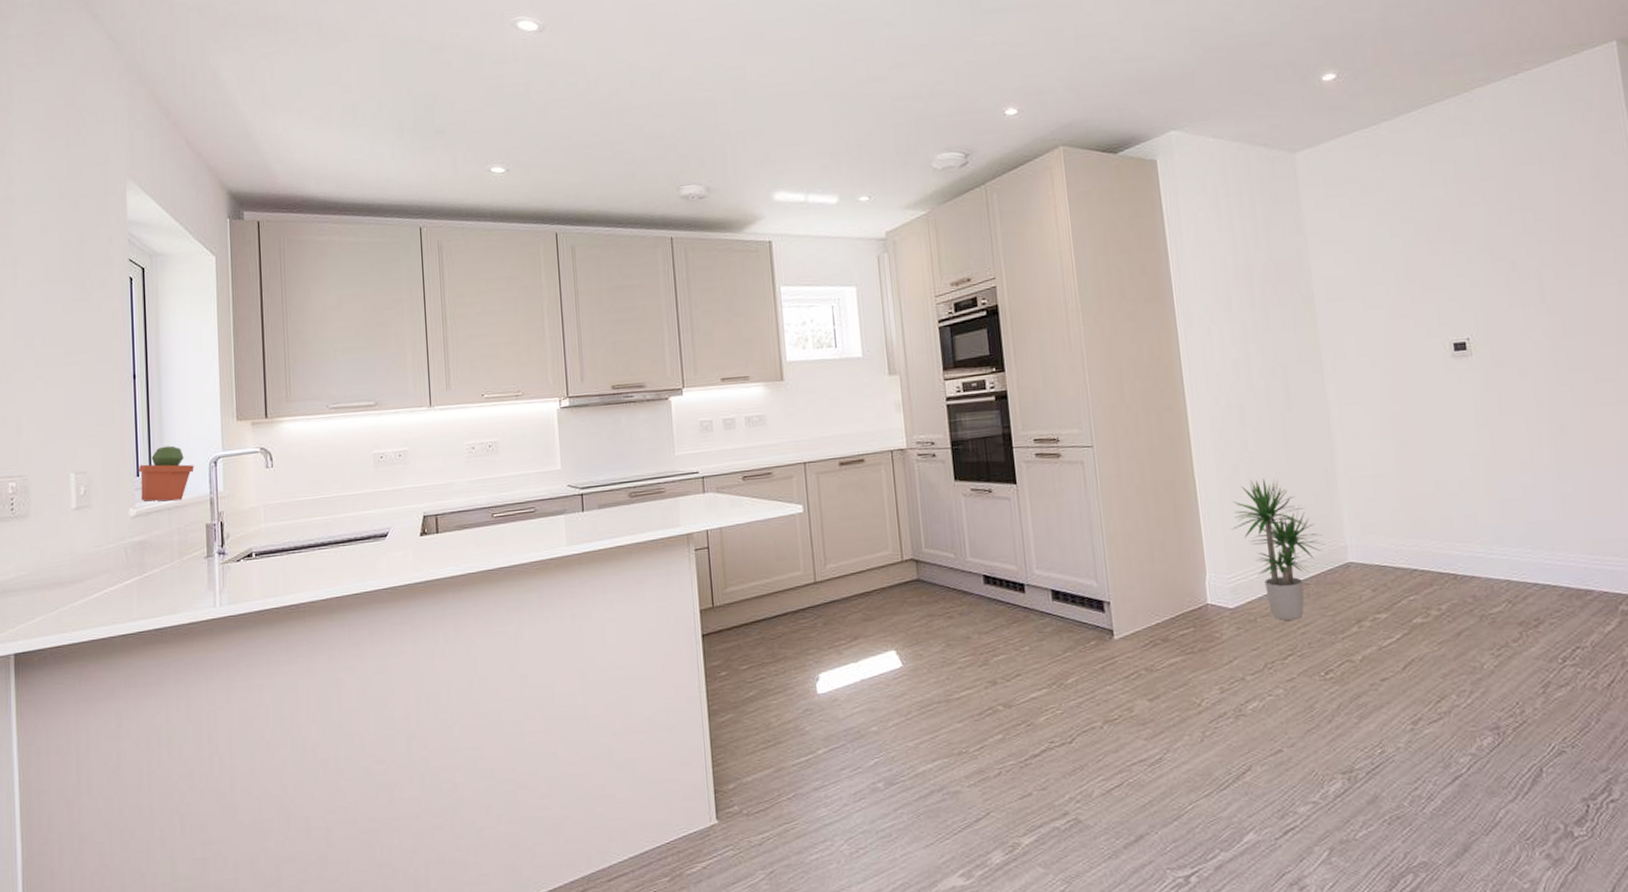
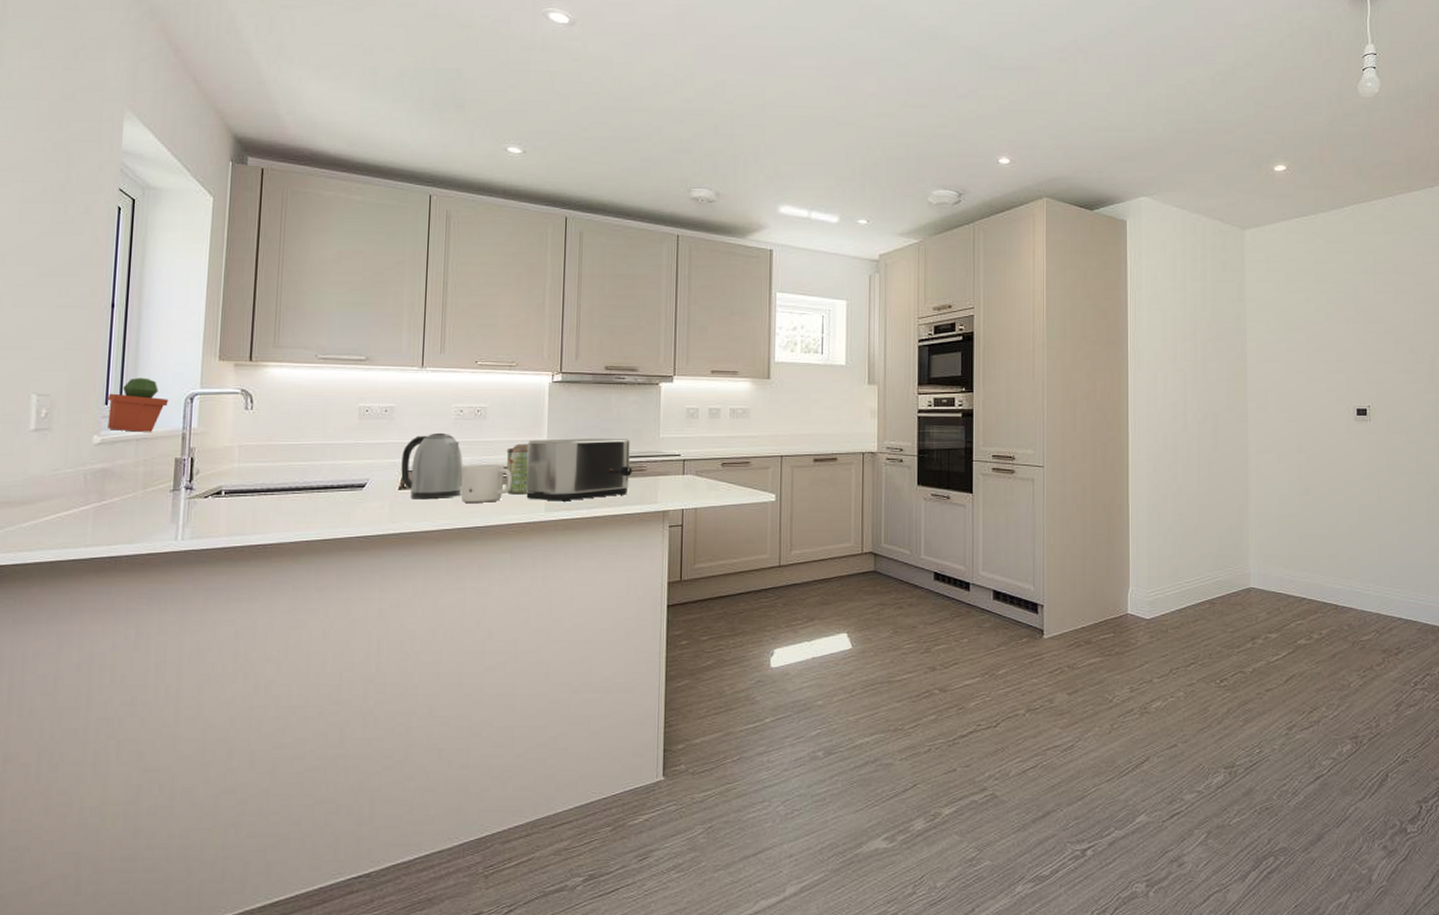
kettle: none [419,472,482,544] -> present [401,432,463,500]
mug: none [478,500,532,543] -> present [460,464,513,503]
canister: none [522,475,547,531] -> present [505,443,529,495]
toaster: none [542,460,651,534] -> present [525,438,632,501]
potted plant: present [1231,478,1325,620] -> none [1155,509,1232,633]

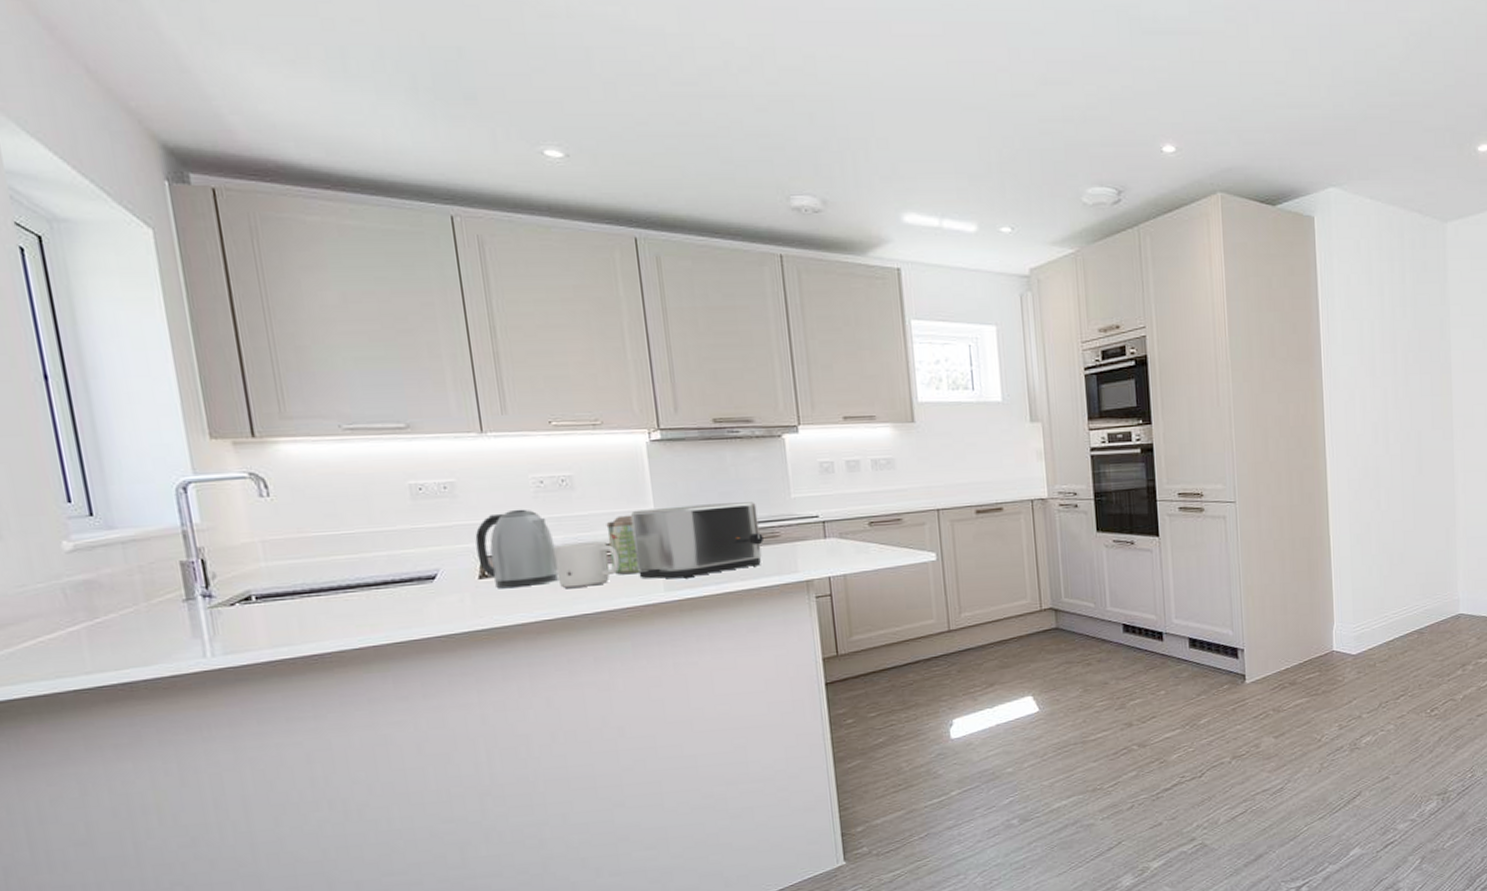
succulent plant: present [107,377,169,432] -> none [68,466,154,534]

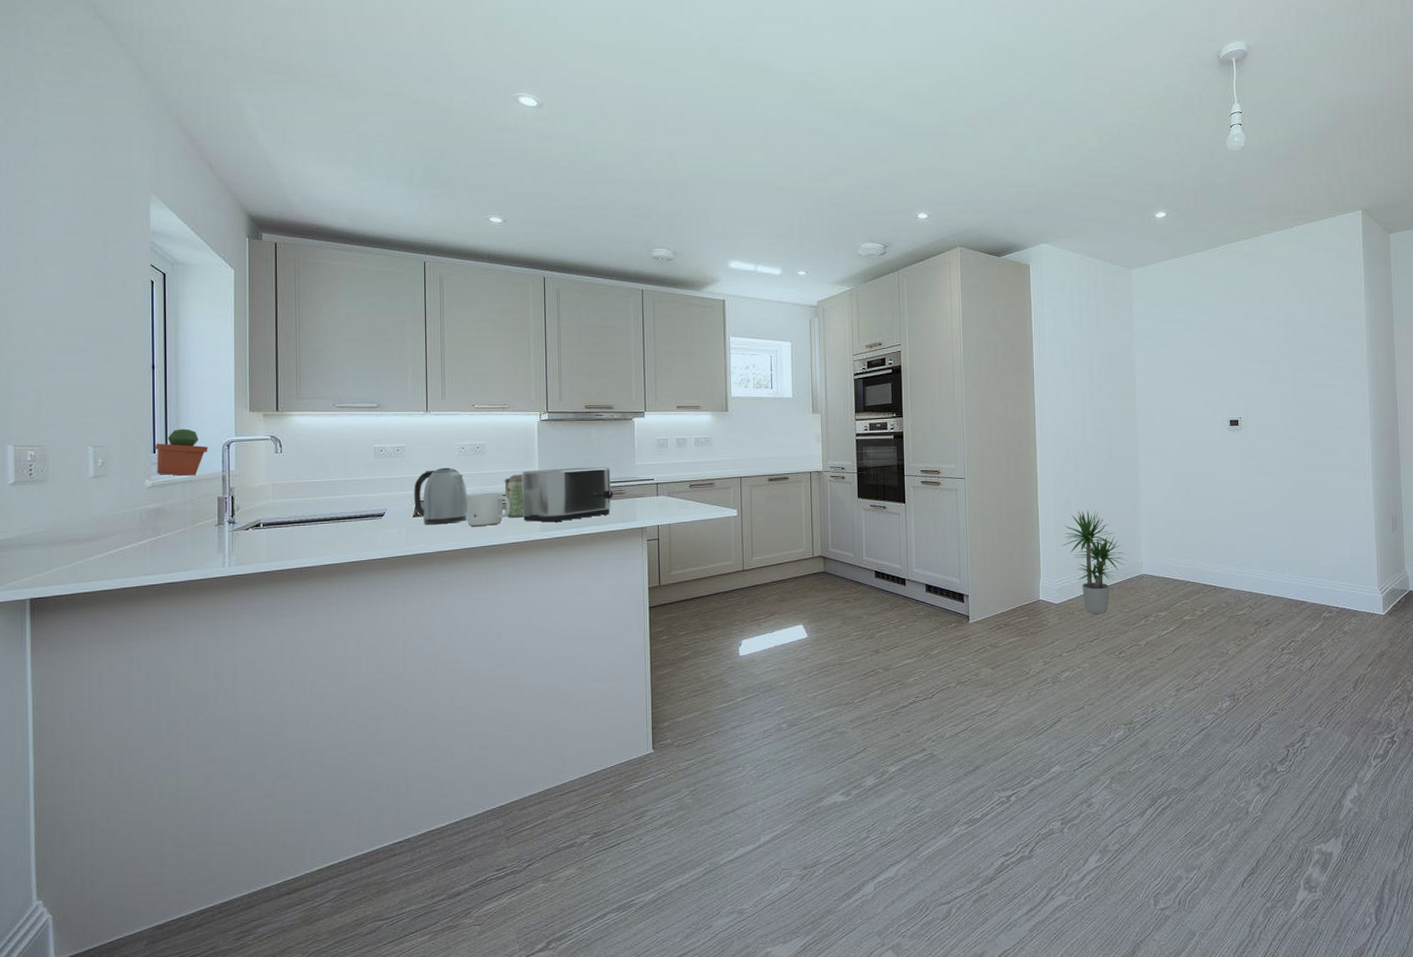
succulent plant: none [68,466,154,534] -> present [154,429,208,476]
potted plant: none [1360,537,1441,665] -> present [1062,510,1127,614]

